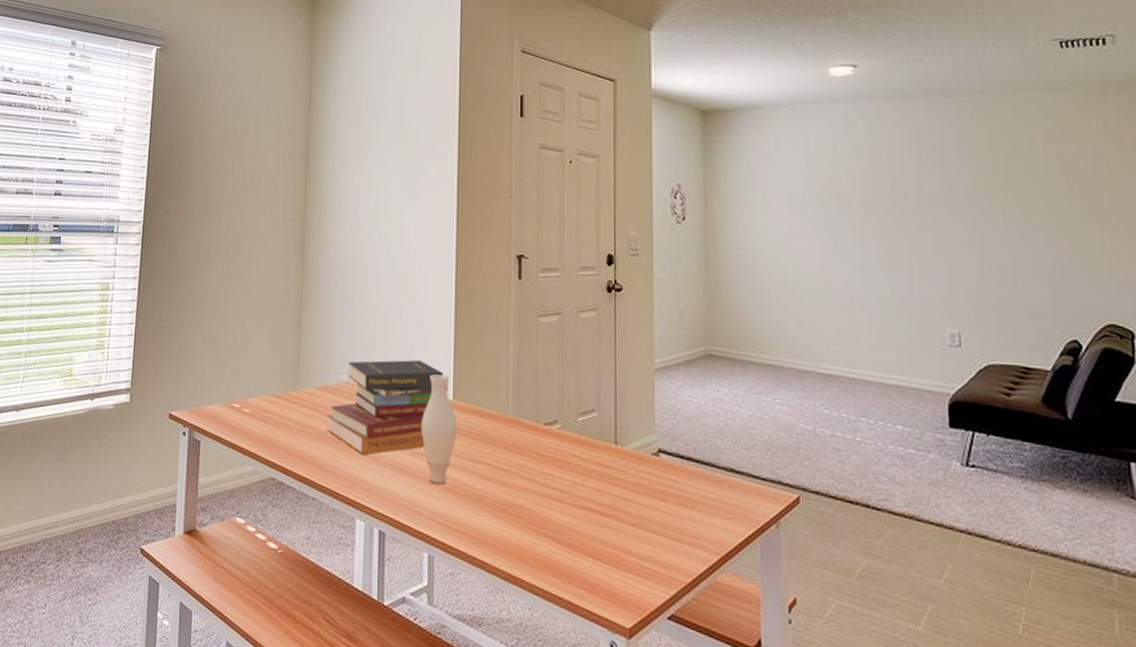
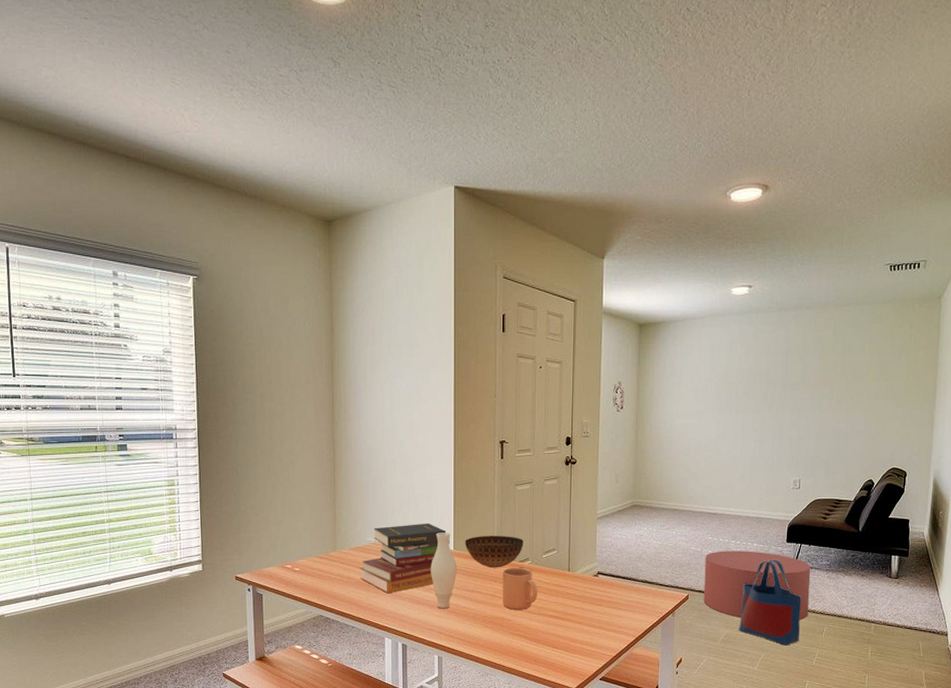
bowl: none [468,383,550,431] -> present [465,536,524,568]
mug: none [519,431,571,496] -> present [502,567,538,610]
pouf: none [821,432,1000,555] -> present [703,551,811,620]
tote bag: none [884,452,991,596] -> present [739,559,802,646]

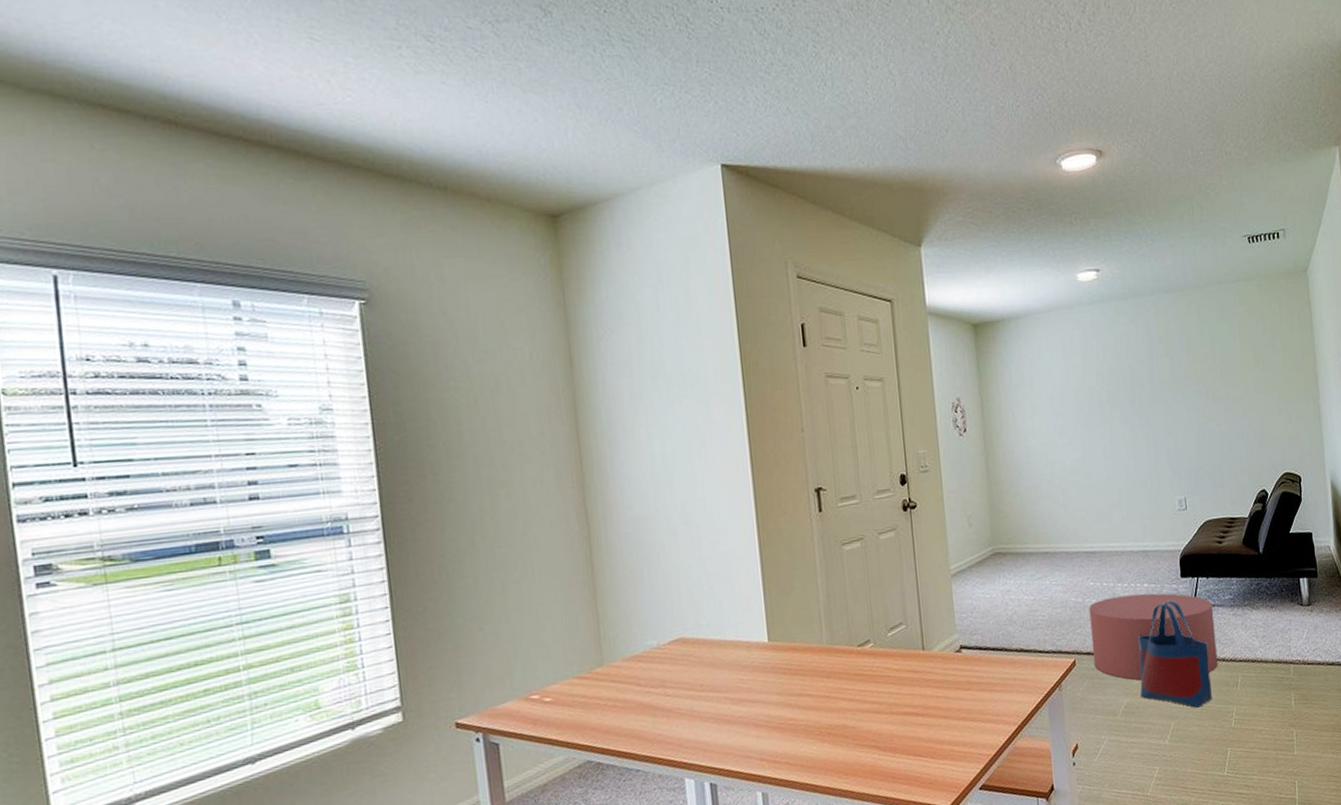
books: present [359,523,450,594] -> none [639,609,762,716]
vase: present [431,533,457,609] -> none [739,619,776,726]
bowl: present [465,536,524,568] -> none [782,613,861,660]
mug: present [502,567,538,610] -> none [836,653,887,713]

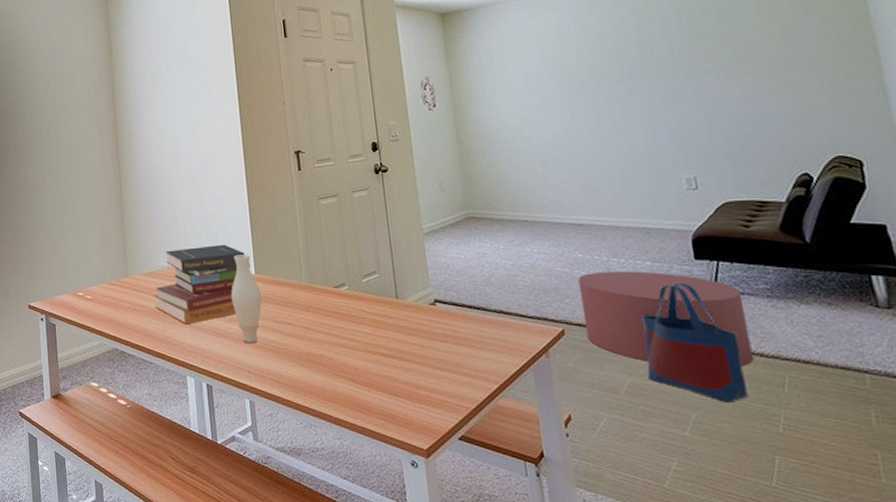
books: none [639,609,762,716] -> present [153,244,250,325]
vase: none [739,619,776,726] -> present [231,255,262,343]

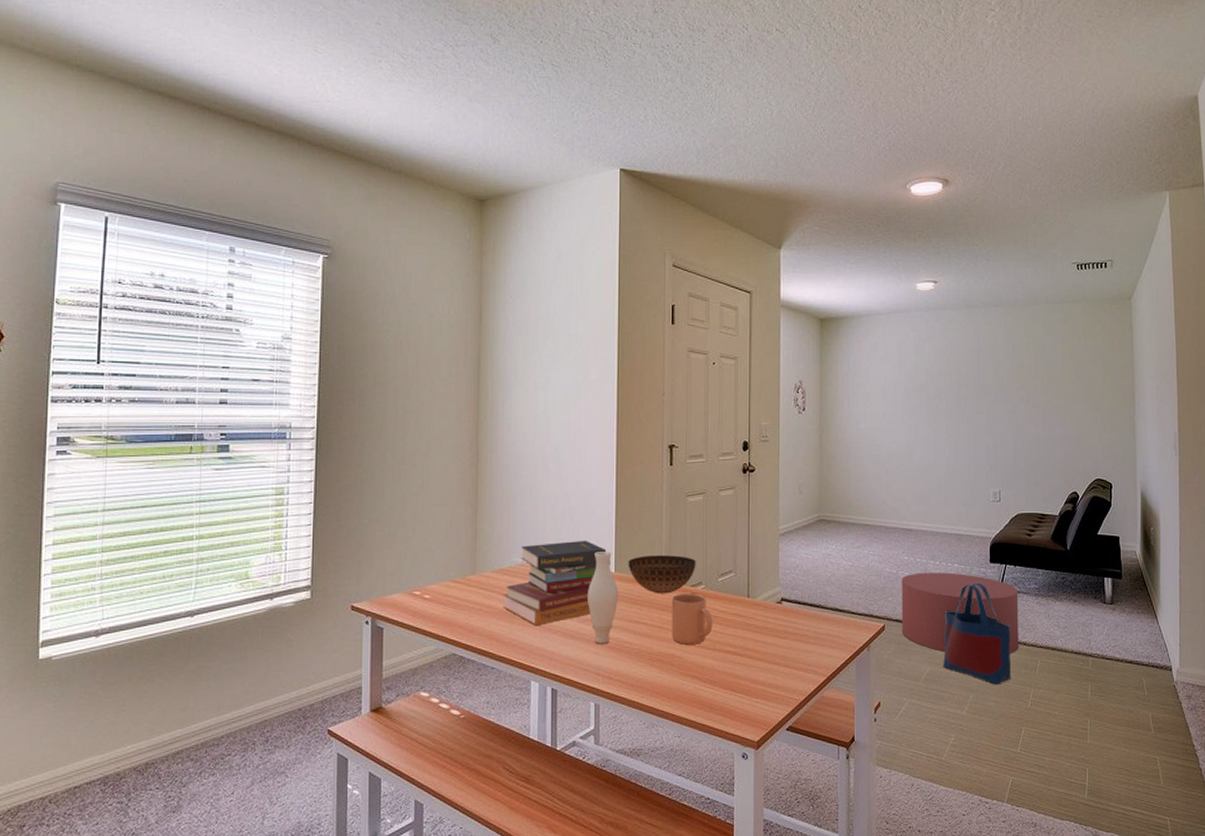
bowl: none [267,257,337,295] -> present [628,555,696,594]
mug: none [314,294,362,346] -> present [671,592,713,645]

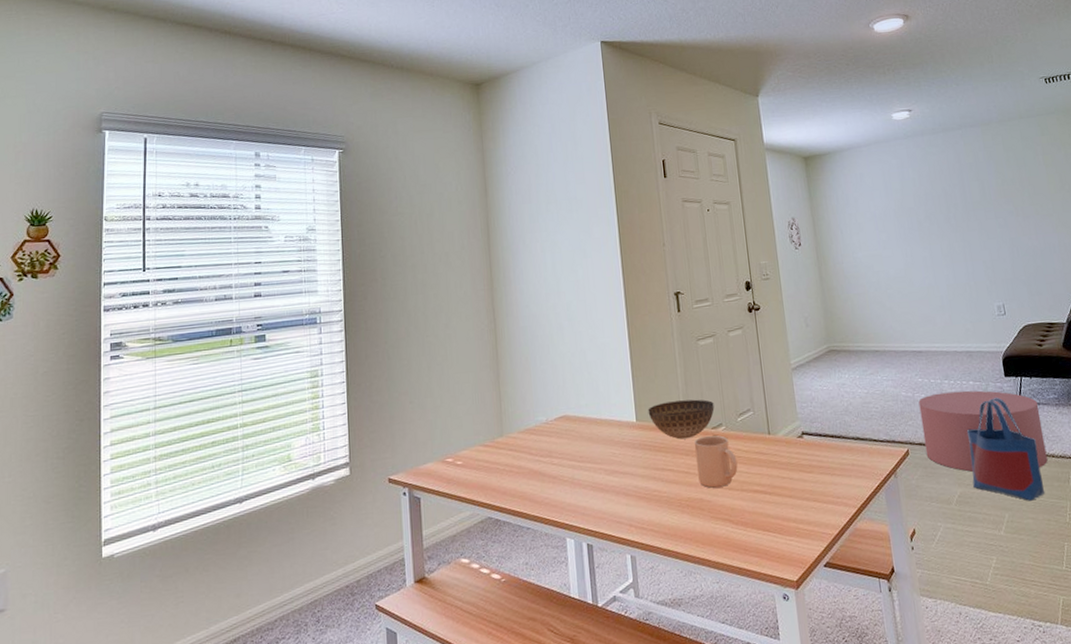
books: present [503,540,611,626] -> none [531,392,631,483]
vase: present [587,552,618,644] -> none [612,402,643,495]

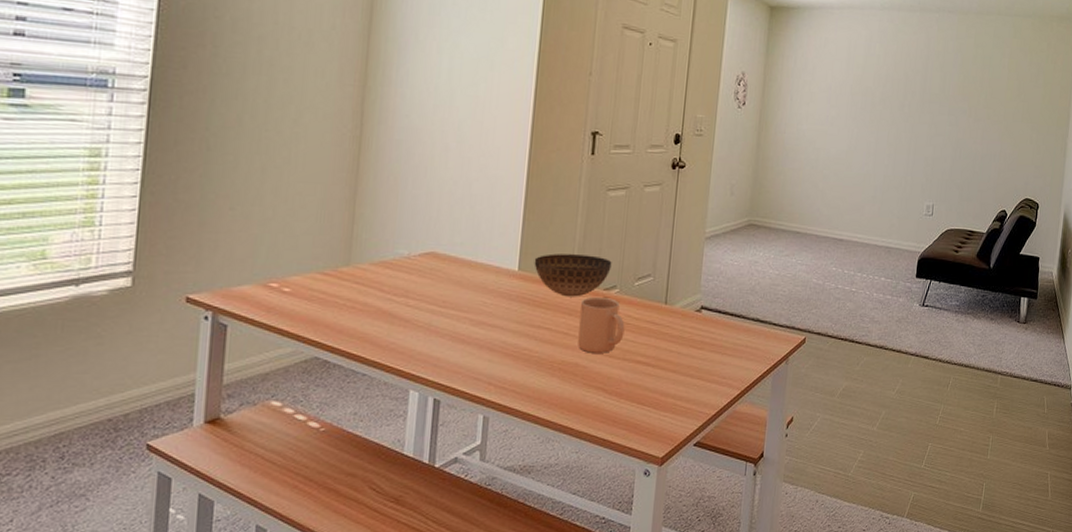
pouf: present [918,390,1048,472] -> none [822,285,940,370]
tote bag: present [966,397,1046,501] -> none [859,297,928,401]

